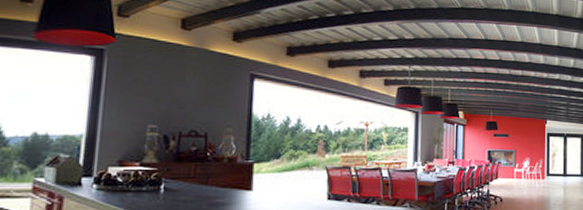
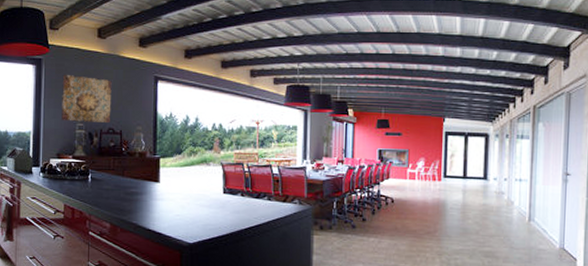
wall art: none [127,67,197,124] -> present [62,74,112,123]

